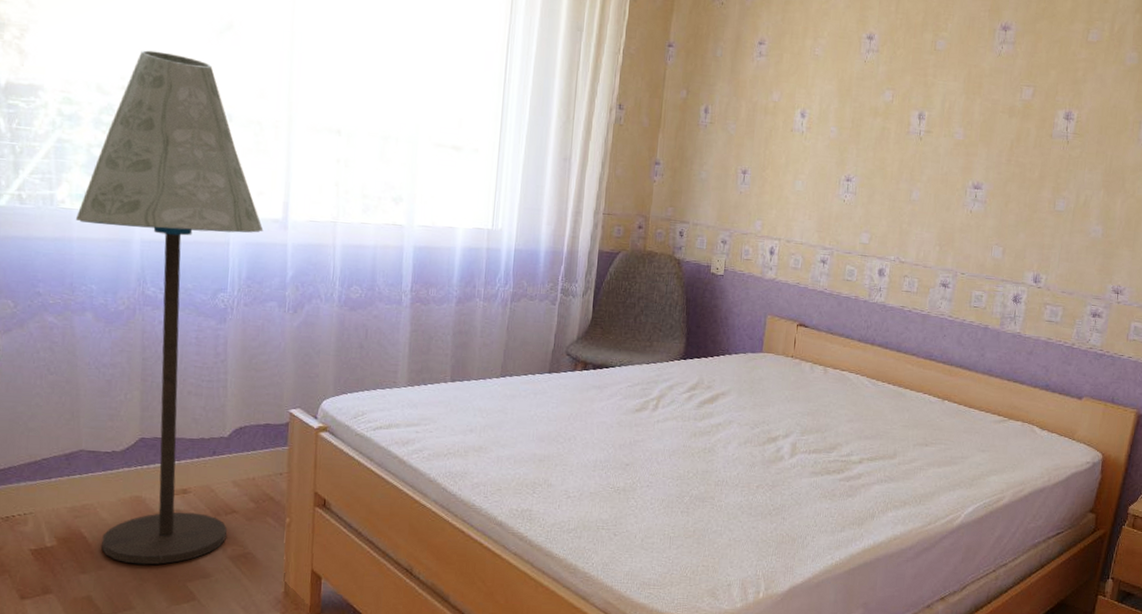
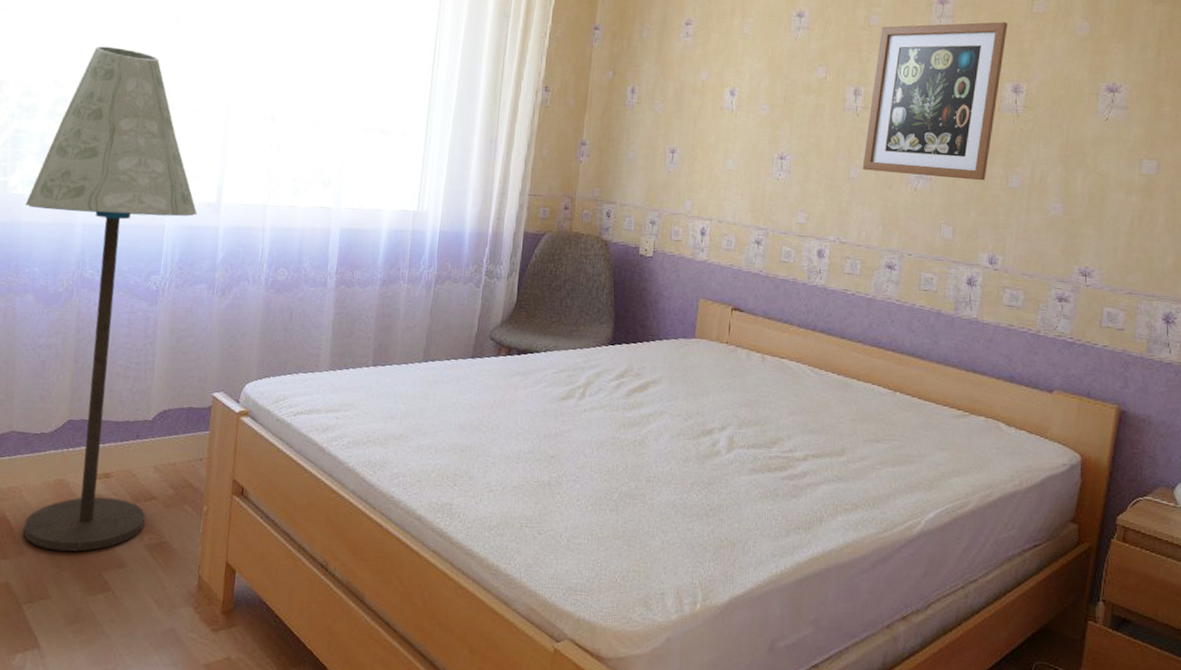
wall art: none [923,49,1064,204] -> present [862,21,1008,181]

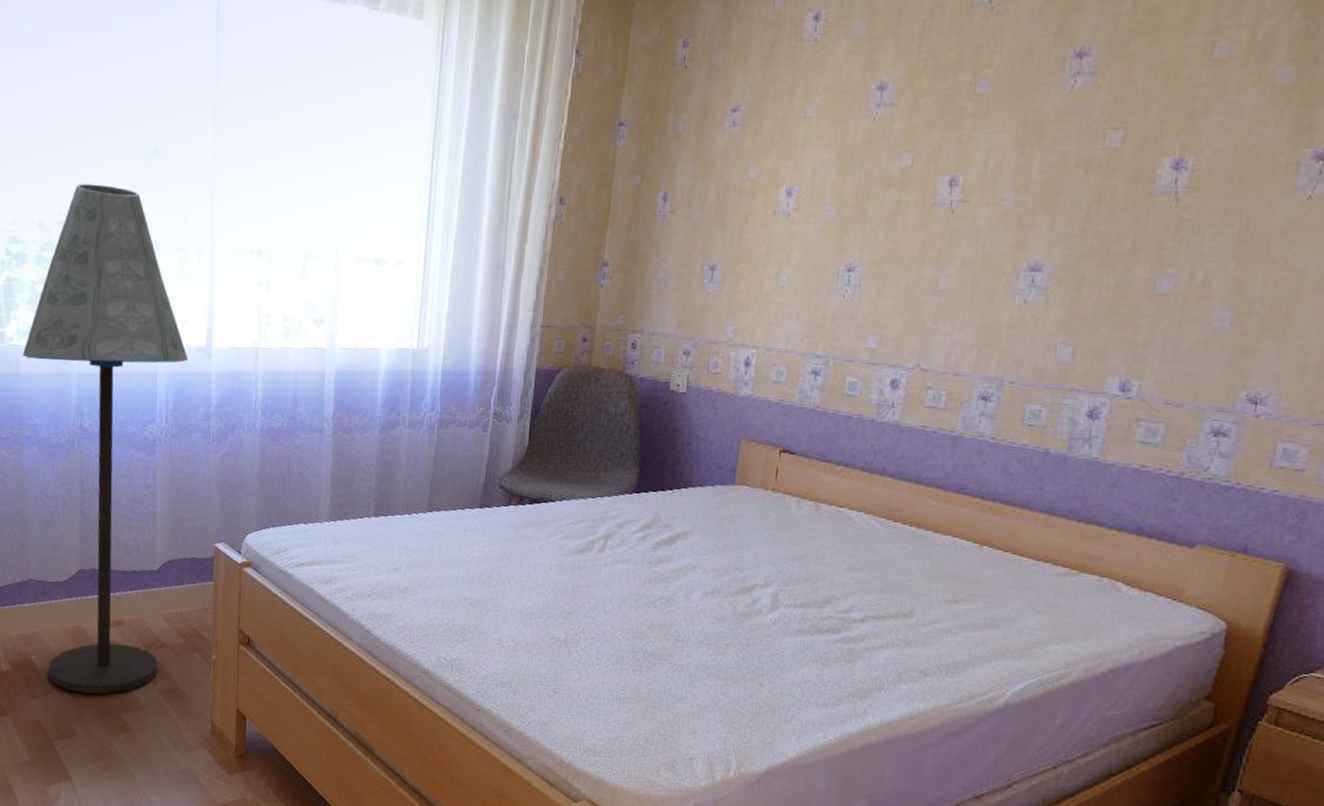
wall art: present [862,21,1008,181] -> none [954,74,1173,287]

